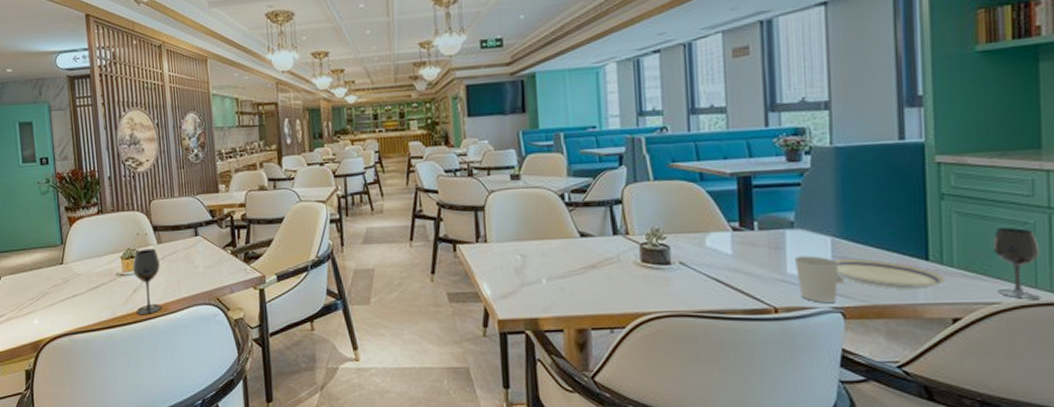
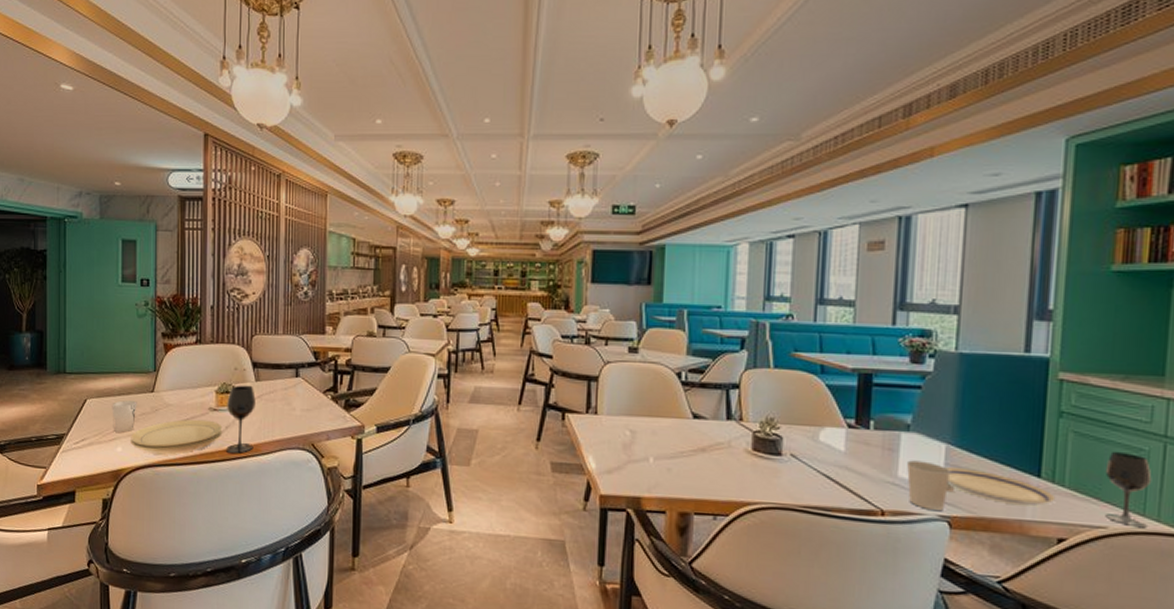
cup: none [25,274,49,305] -> present [112,400,137,433]
plate: none [45,285,132,323] -> present [131,419,223,455]

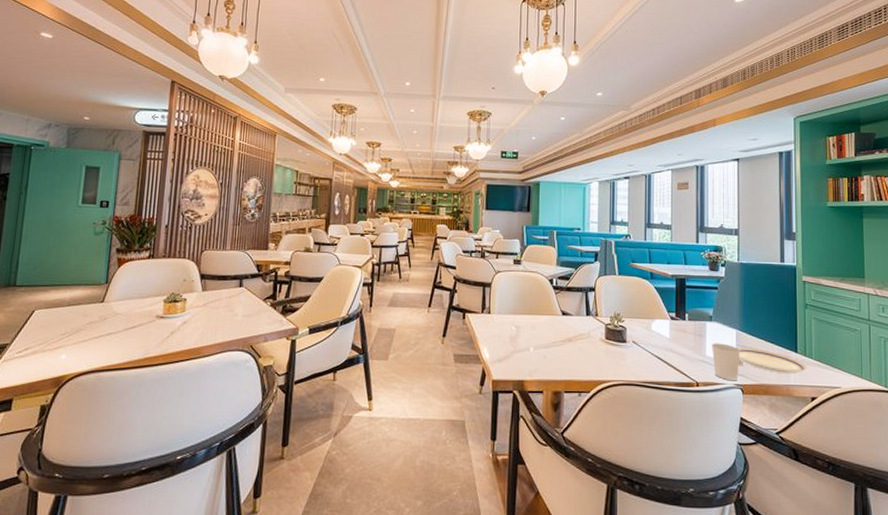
cup: present [112,400,137,433] -> none [59,311,86,341]
plate: present [131,419,223,455] -> none [75,326,168,361]
wineglass: present [225,385,256,454] -> none [169,294,202,357]
wine glass: present [1105,451,1152,529] -> none [836,331,864,387]

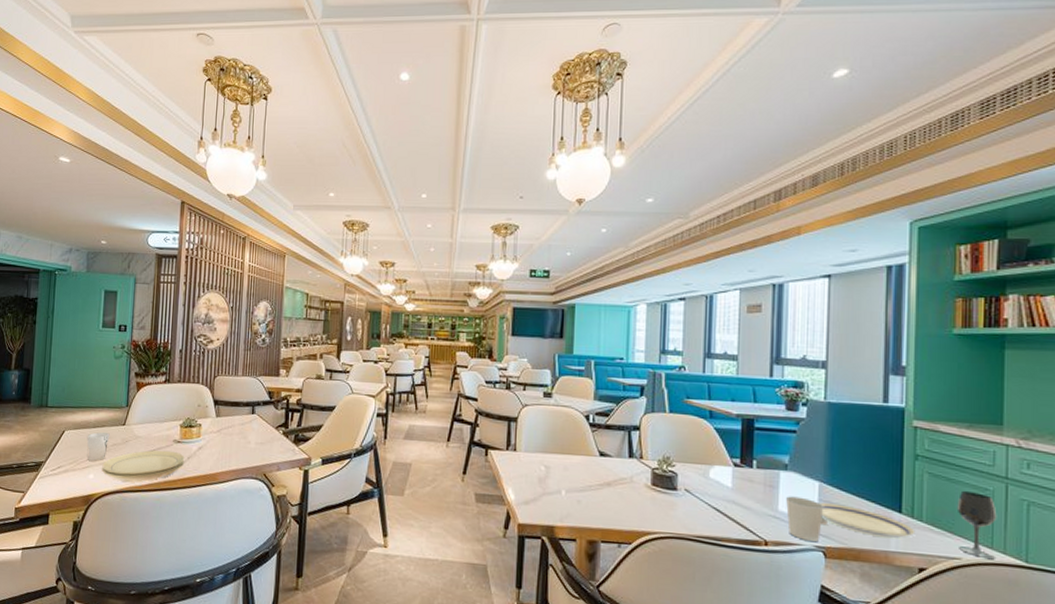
cup: none [59,311,86,341] -> present [86,432,110,461]
plate: none [75,326,168,361] -> present [102,450,185,482]
wine glass: none [836,331,864,387] -> present [956,490,997,560]

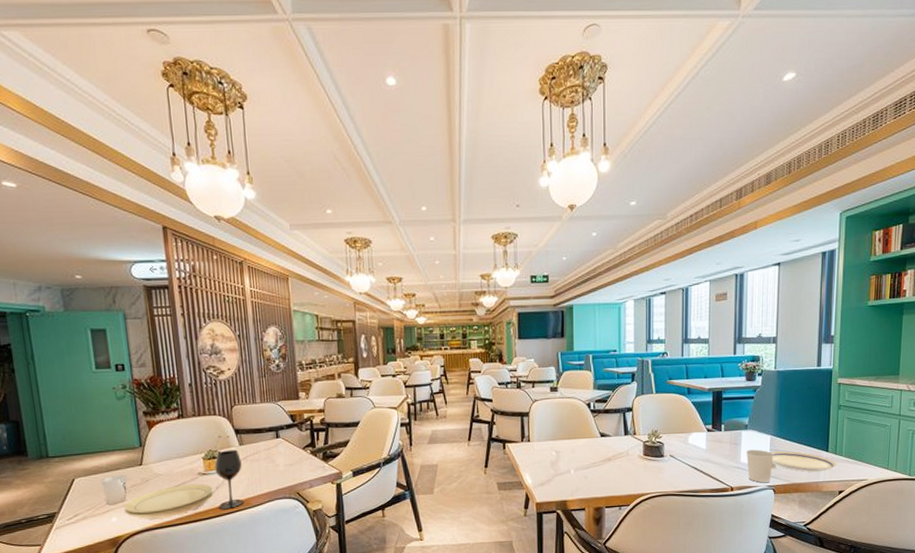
wineglass: none [186,420,216,482] -> present [214,449,244,510]
wine glass: present [956,490,997,560] -> none [865,428,892,478]

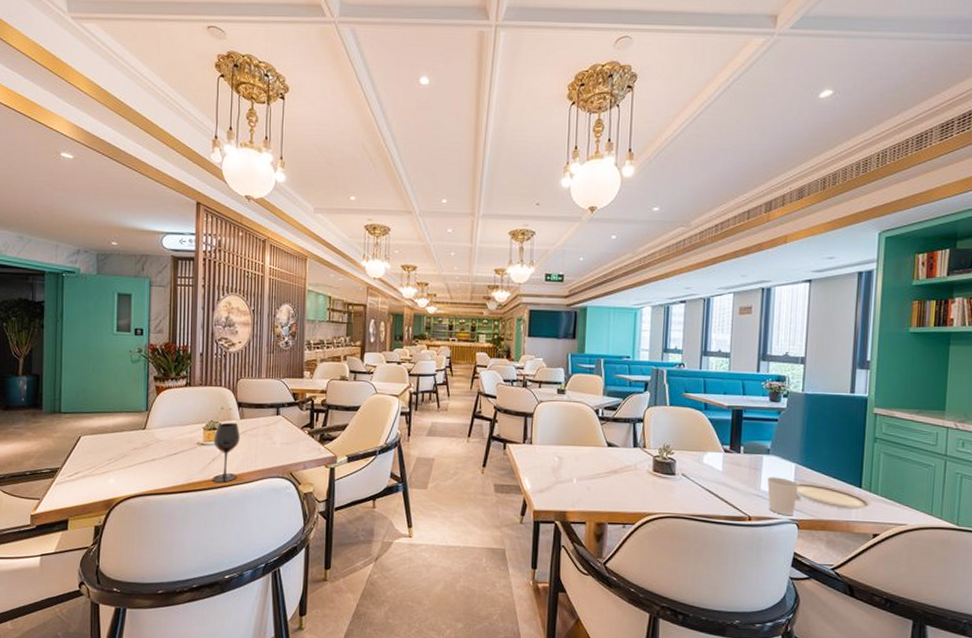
cup: present [101,475,127,505] -> none [105,437,130,466]
plate: present [124,483,214,520] -> none [123,453,209,485]

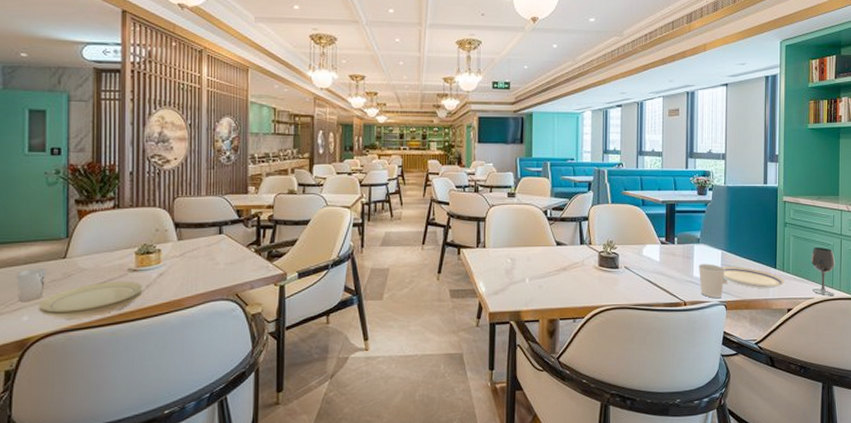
cup: none [105,437,130,466] -> present [16,269,47,301]
plate: none [123,453,209,485] -> present [39,281,143,320]
wineglass: present [211,422,240,483] -> none [146,245,178,311]
wine glass: none [905,467,937,525] -> present [811,246,836,296]

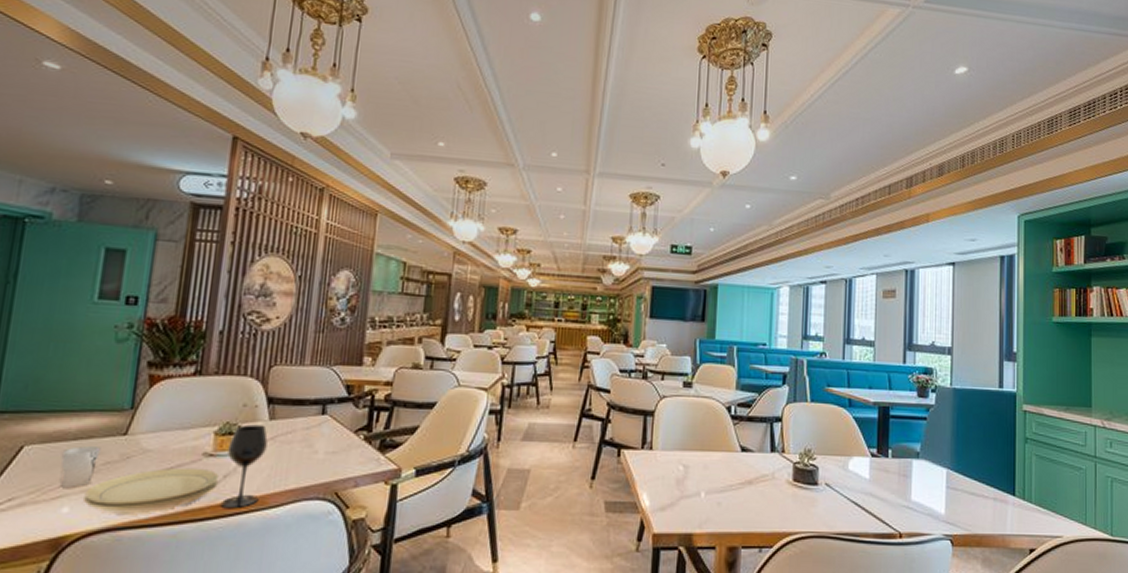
wineglass: none [146,245,178,311] -> present [220,424,268,509]
cup: present [699,264,727,299] -> none [918,485,954,531]
plate: present [722,267,785,289] -> none [947,490,1026,522]
wine glass: present [811,246,836,296] -> none [1058,470,1089,536]

